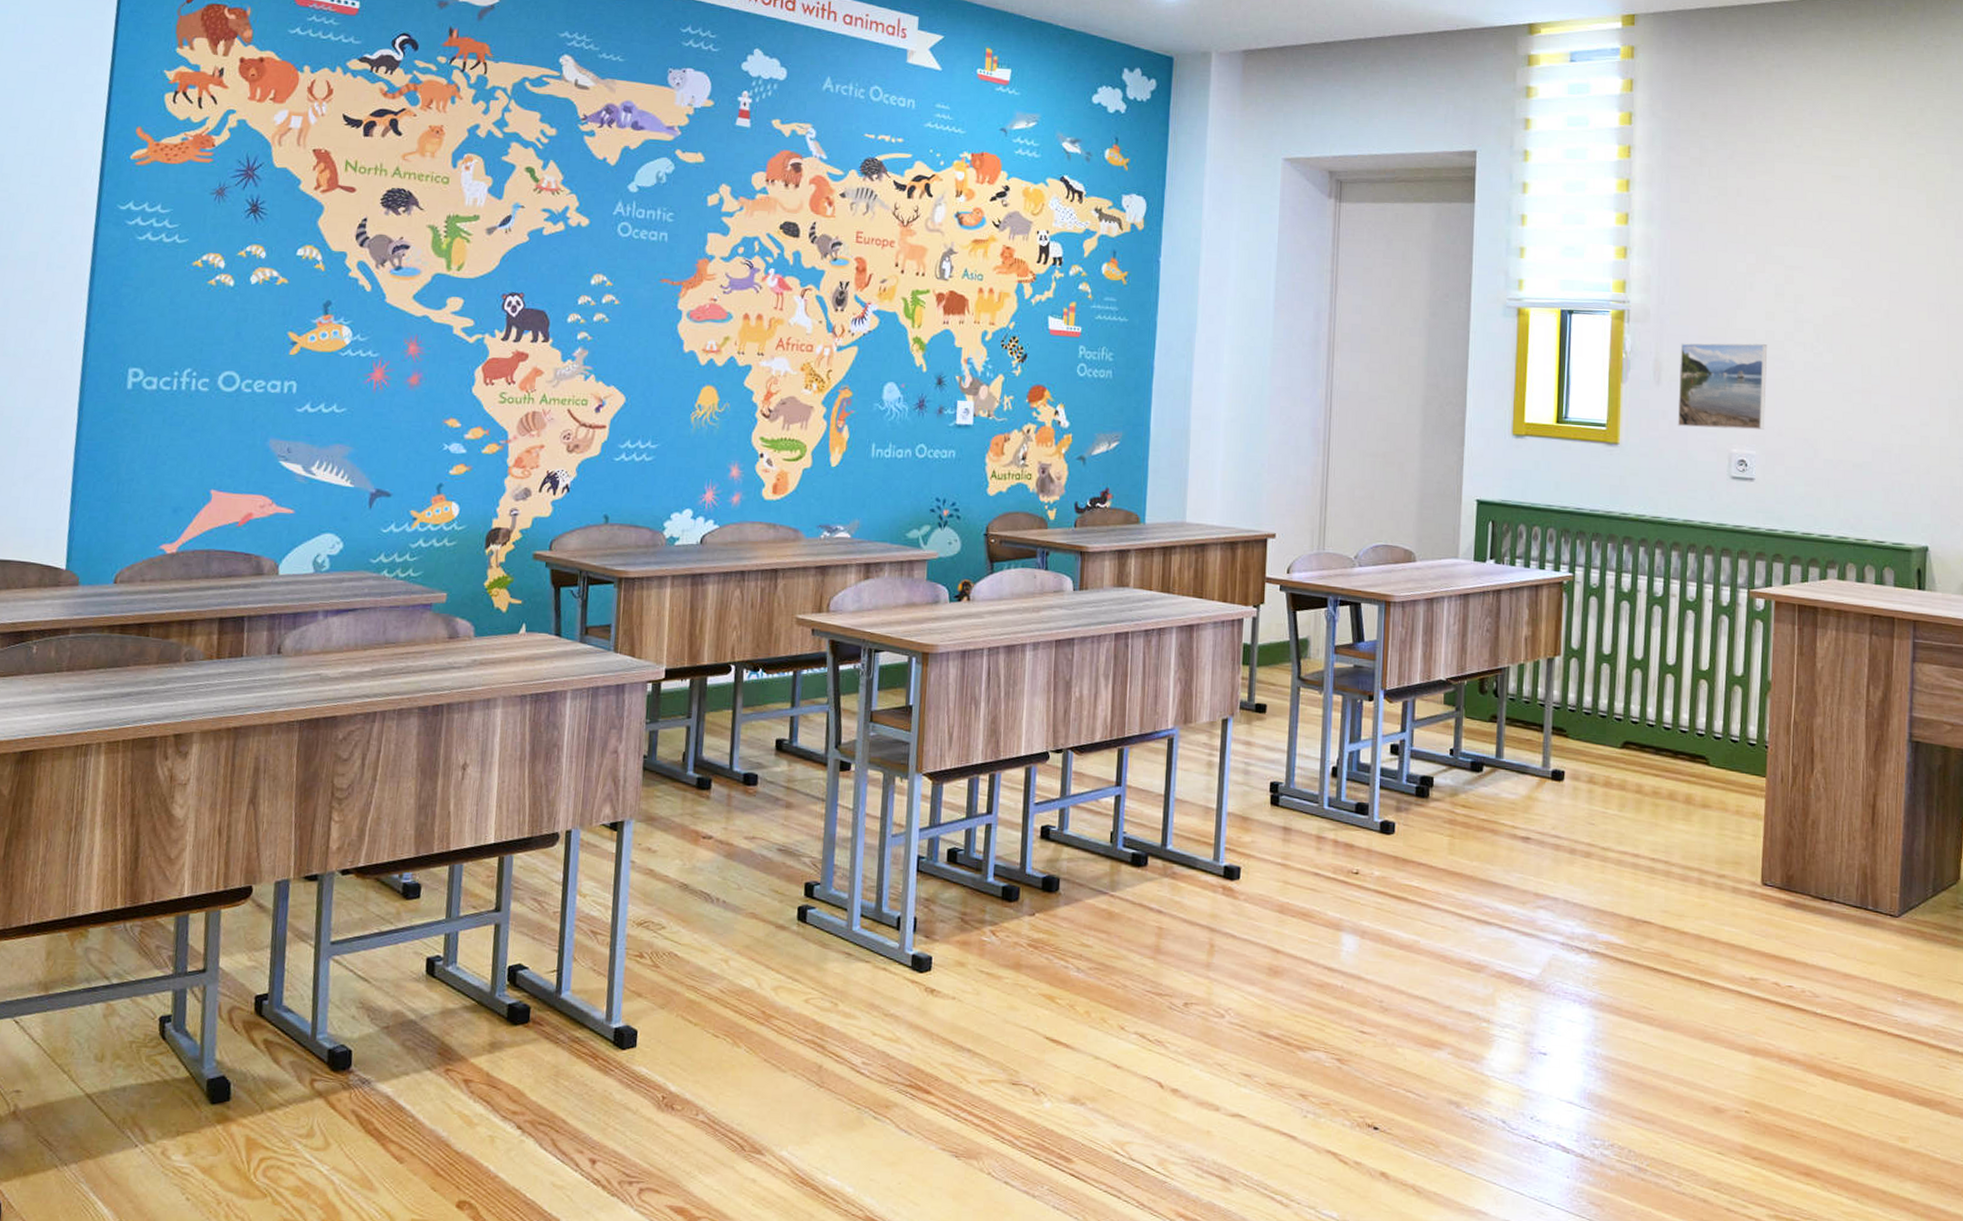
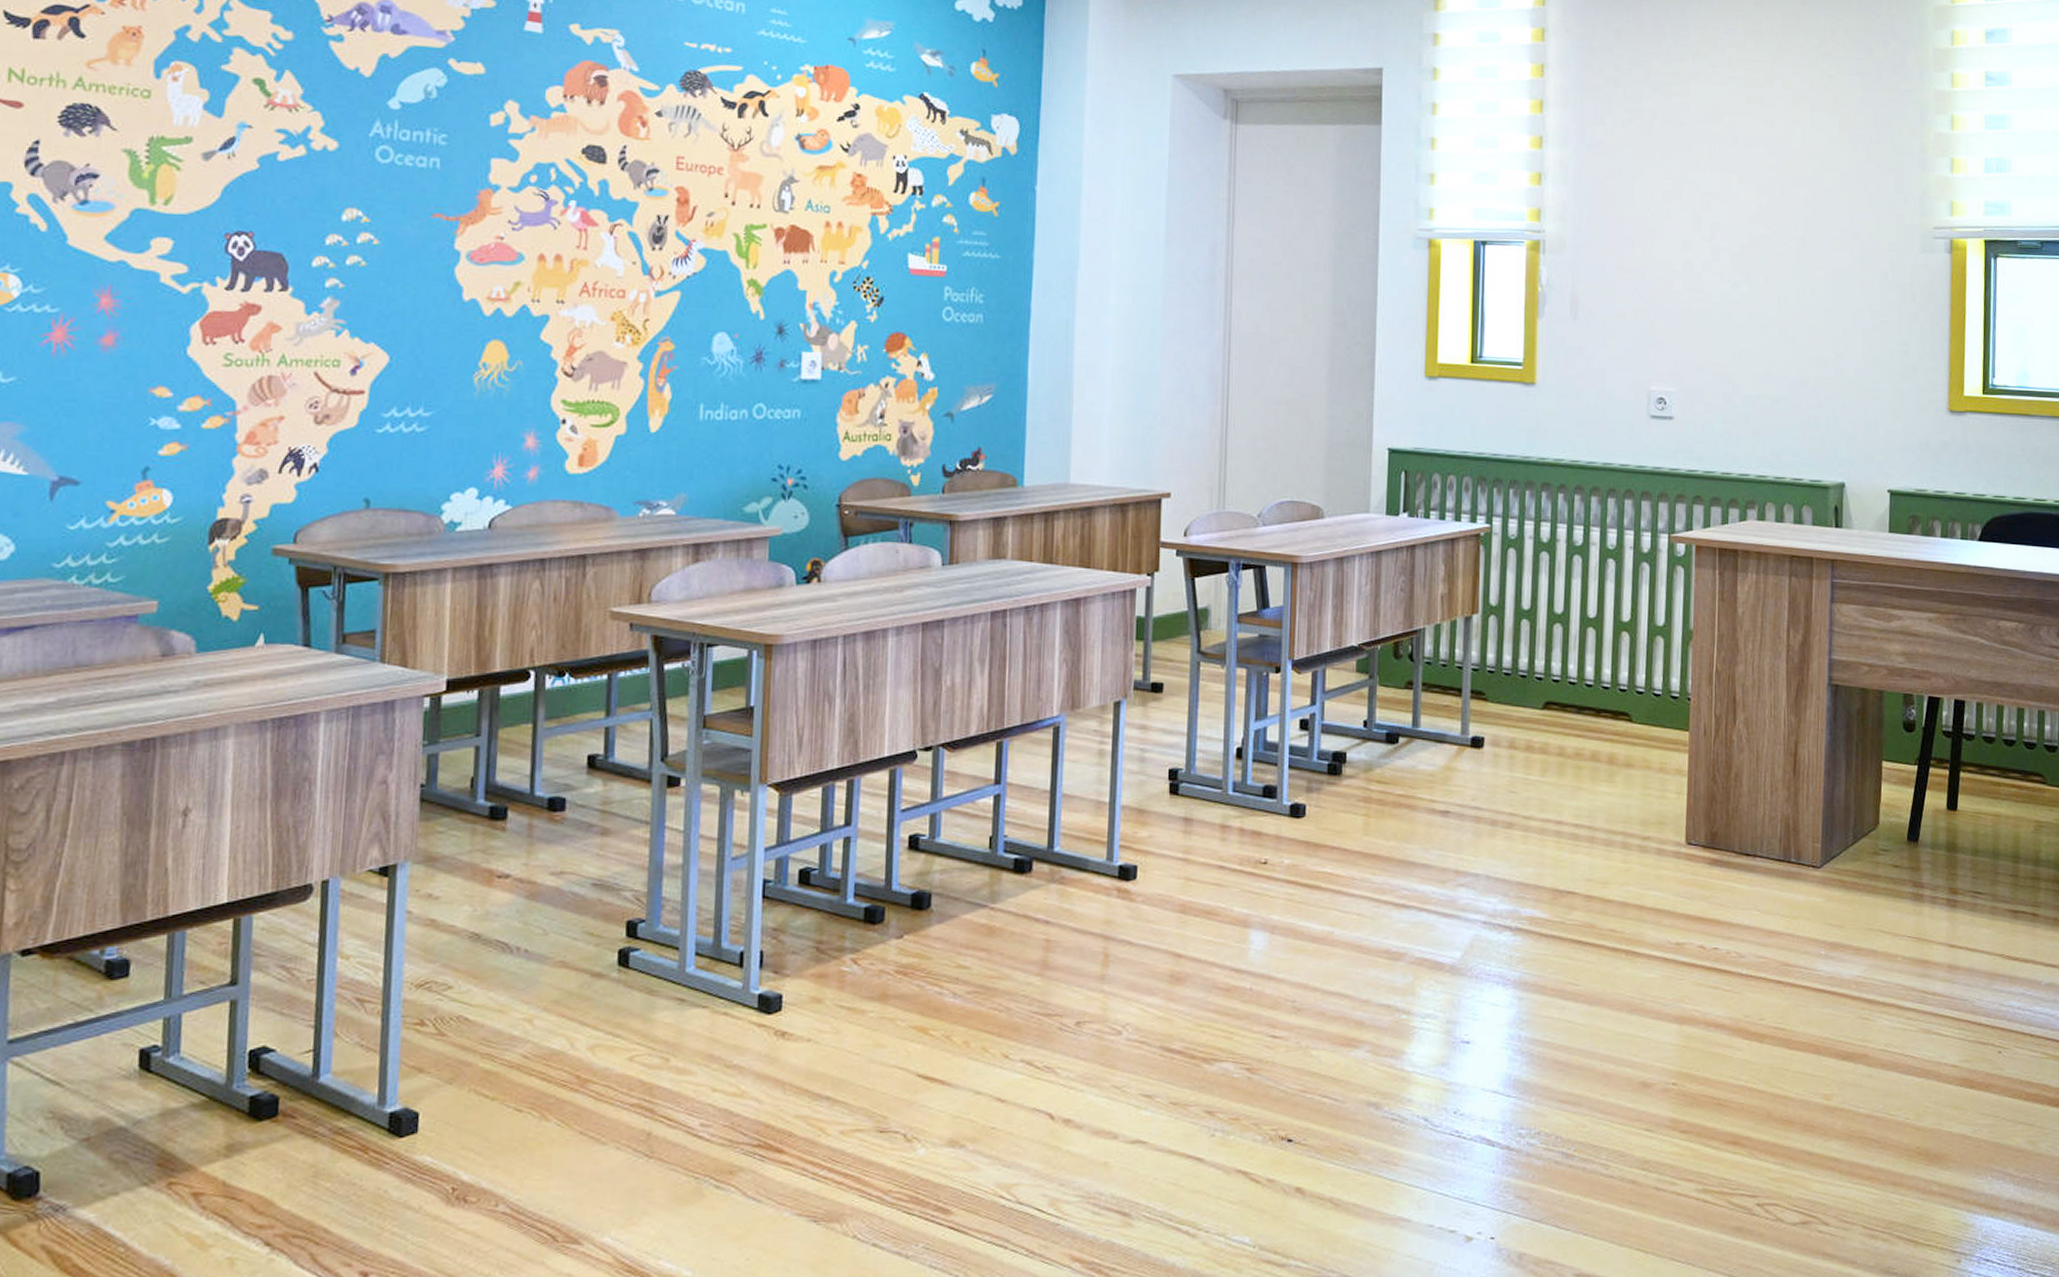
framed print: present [1677,343,1768,430] -> none [1595,274,1685,366]

